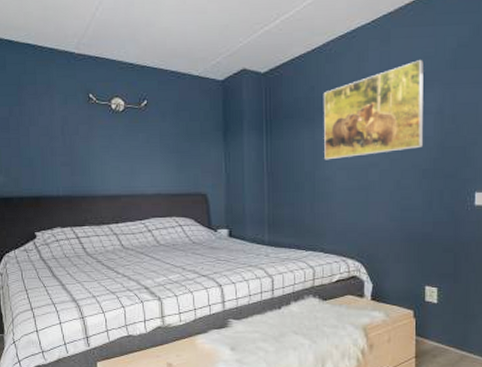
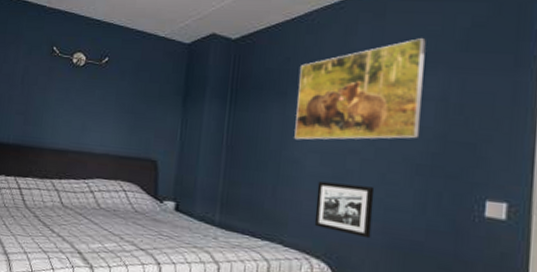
picture frame: none [347,193,392,236] -> present [314,181,375,239]

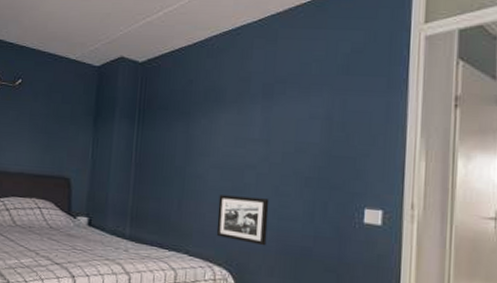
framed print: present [294,38,426,140] -> none [197,62,312,157]

